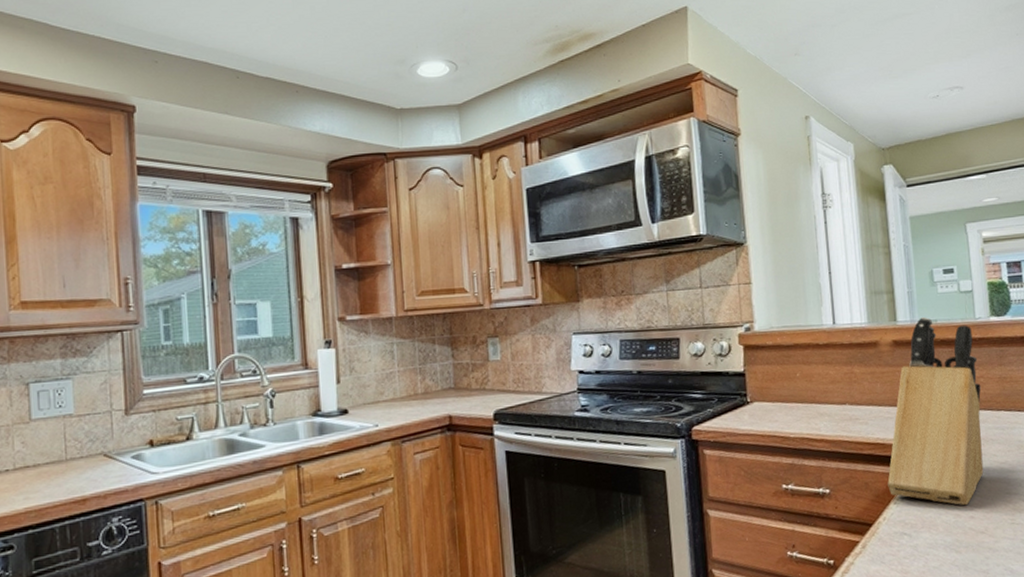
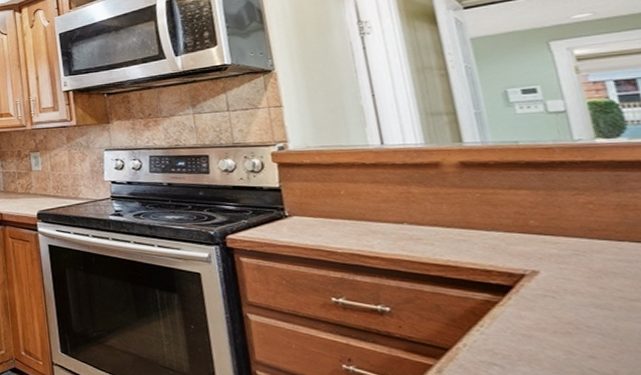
knife block: present [887,317,984,506] -> none [465,138,605,343]

